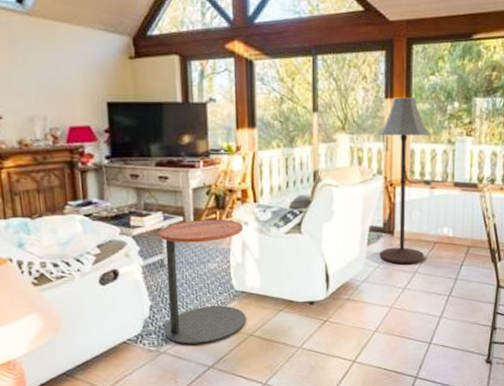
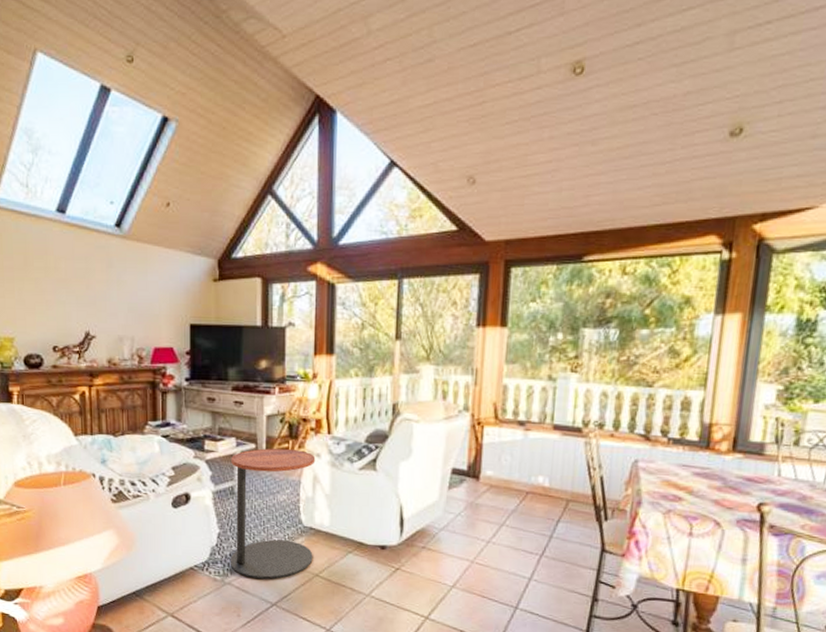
floor lamp: present [377,97,431,265] -> none [461,326,528,515]

